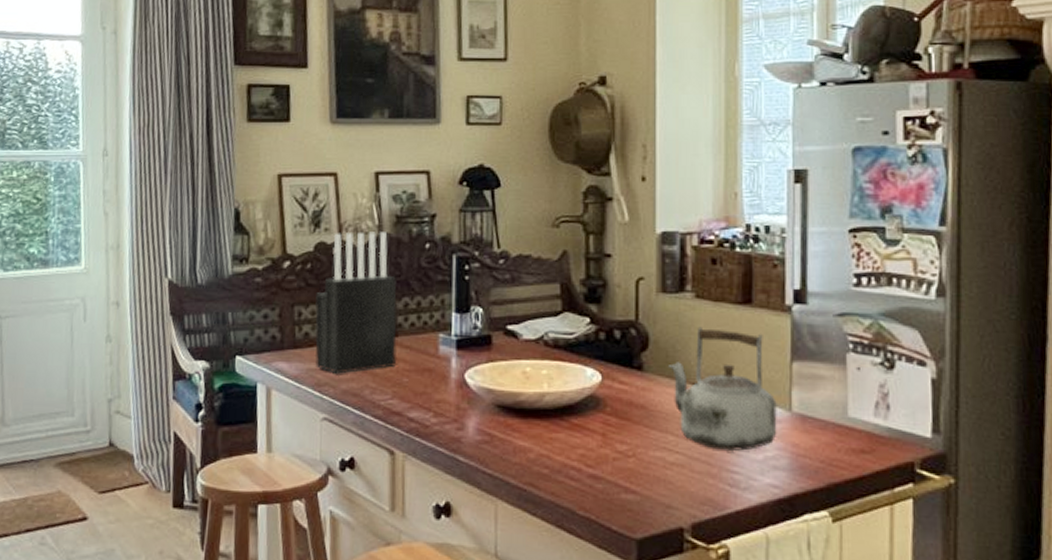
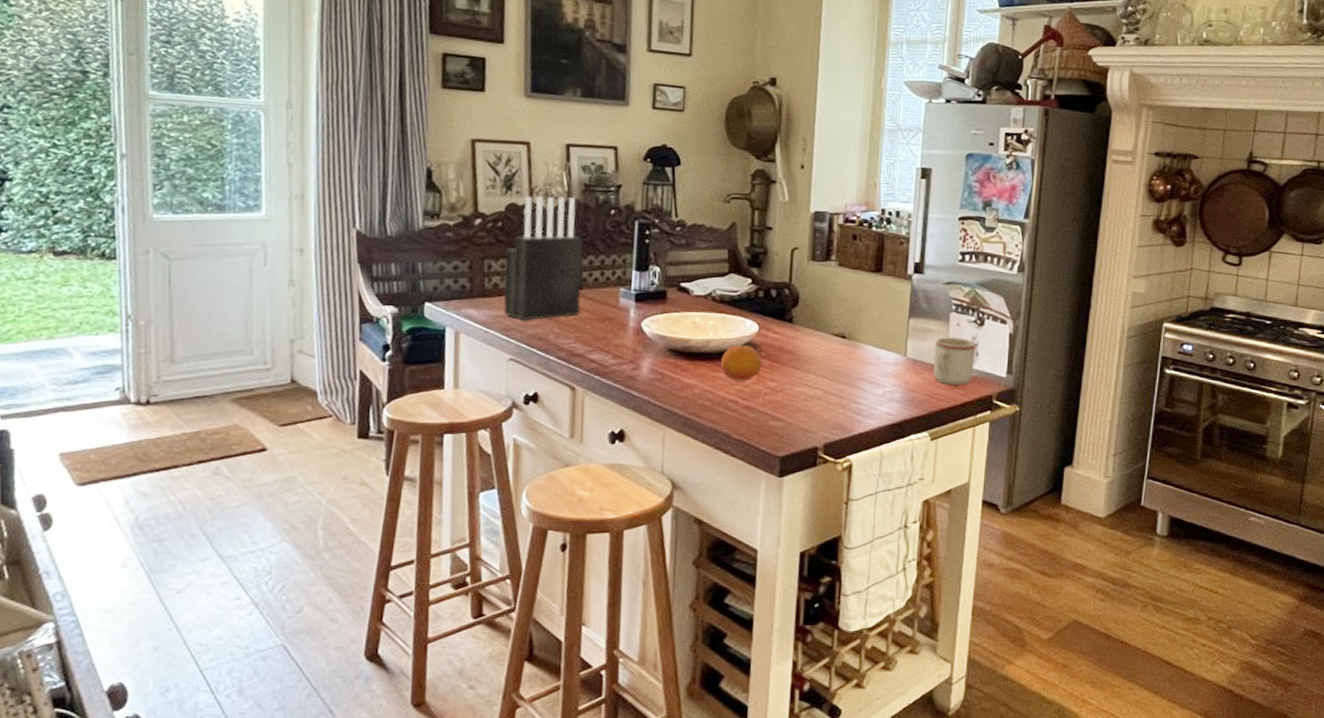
fruit: none [559,398,607,444] -> present [721,344,762,382]
kettle: present [667,326,777,451] -> none [813,289,896,387]
mug: none [829,385,886,448] -> present [934,337,976,385]

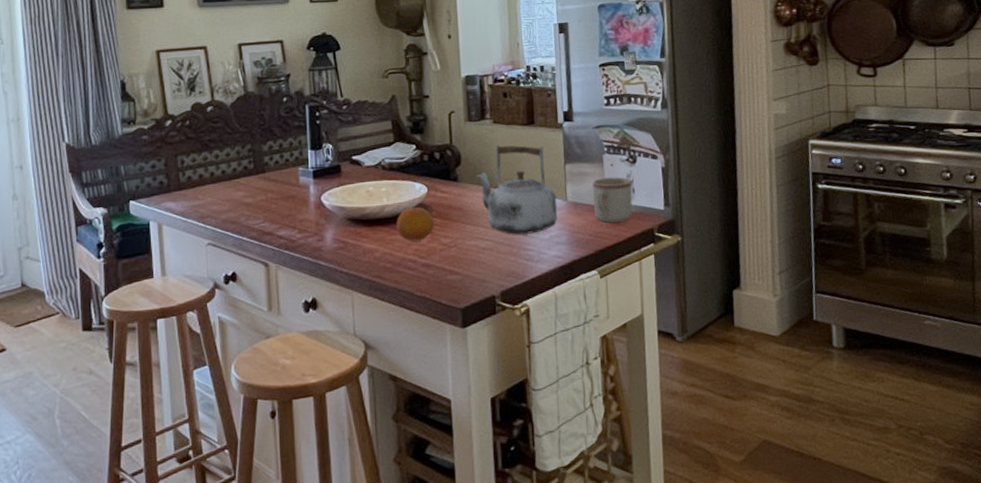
knife block: present [503,196,583,321] -> none [195,91,266,207]
kettle: none [813,289,896,387] -> present [476,144,558,235]

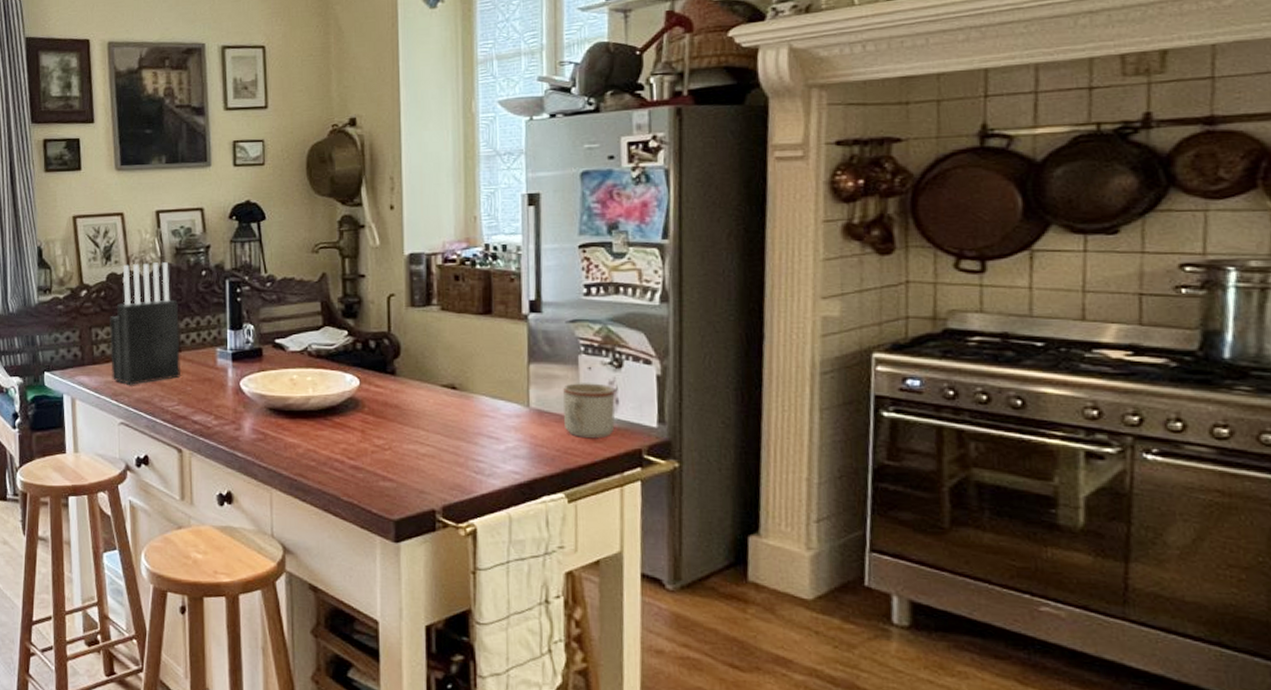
knife block: none [195,91,266,207] -> present [110,262,182,385]
fruit: present [397,207,434,242] -> none [323,400,366,440]
kettle: present [476,144,558,235] -> none [417,335,517,443]

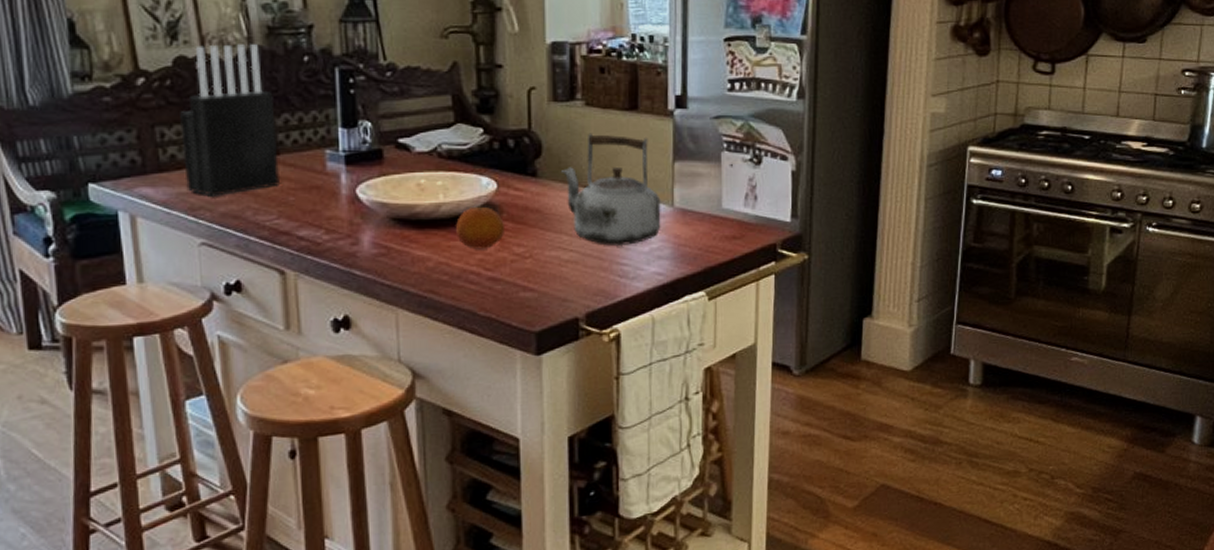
fruit: none [323,400,366,440] -> present [456,206,504,250]
kettle: none [417,335,517,443] -> present [560,133,661,246]
mug: present [563,383,615,438] -> none [706,180,754,235]

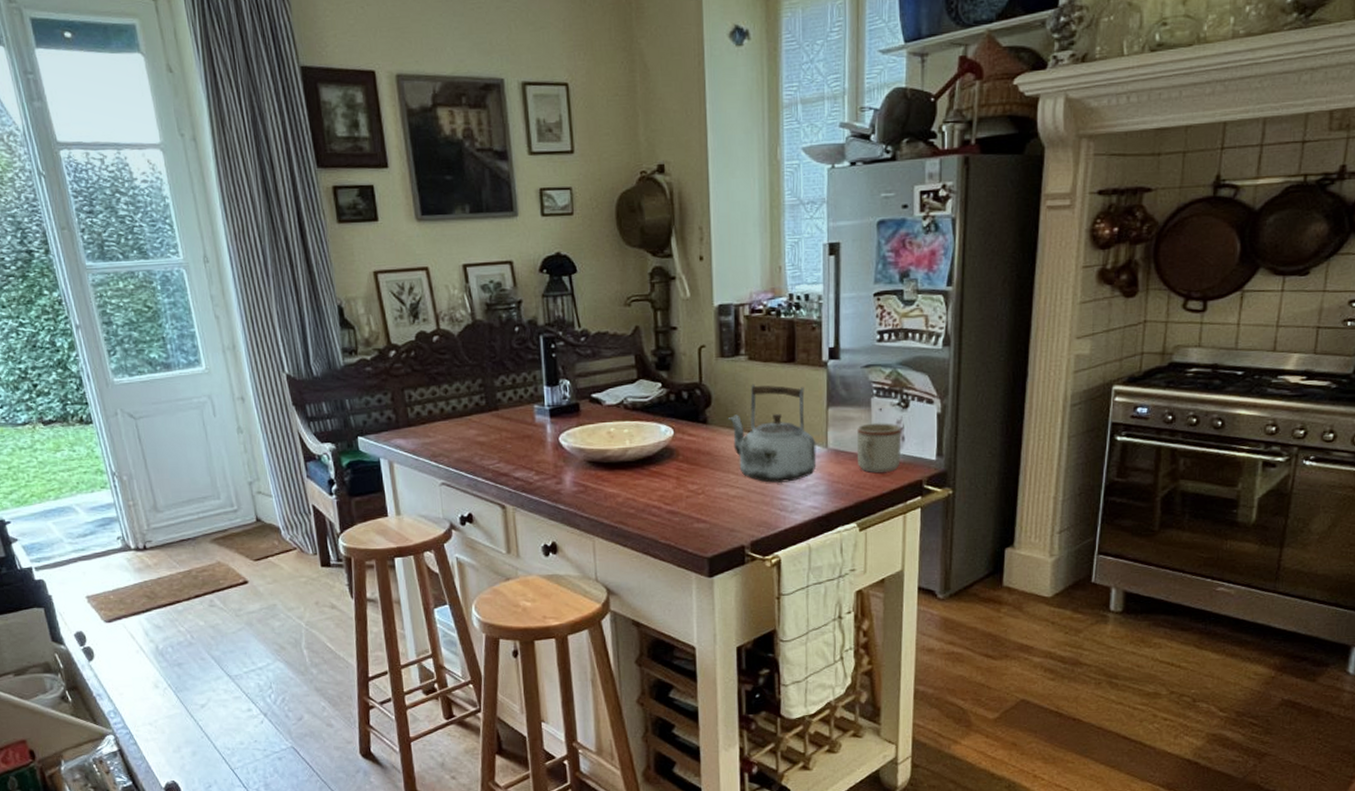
knife block: present [180,44,281,197] -> none [422,319,500,446]
fruit: present [456,206,504,250] -> none [640,450,680,487]
mug: none [706,180,754,235] -> present [857,423,902,473]

